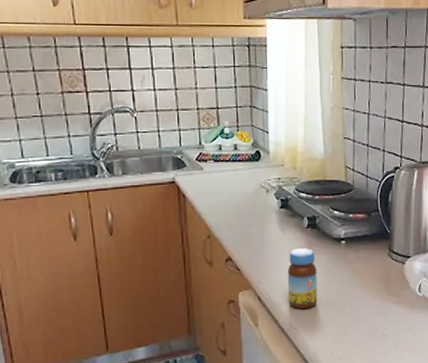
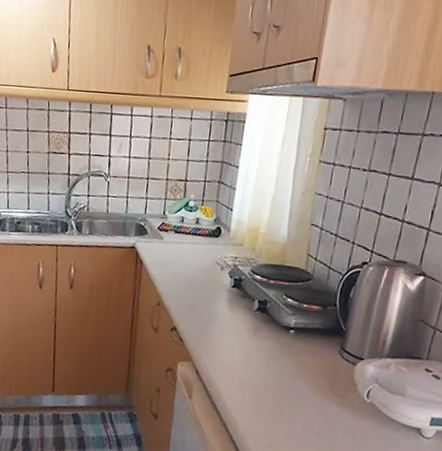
jar: present [287,248,318,310] -> none [225,329,261,392]

